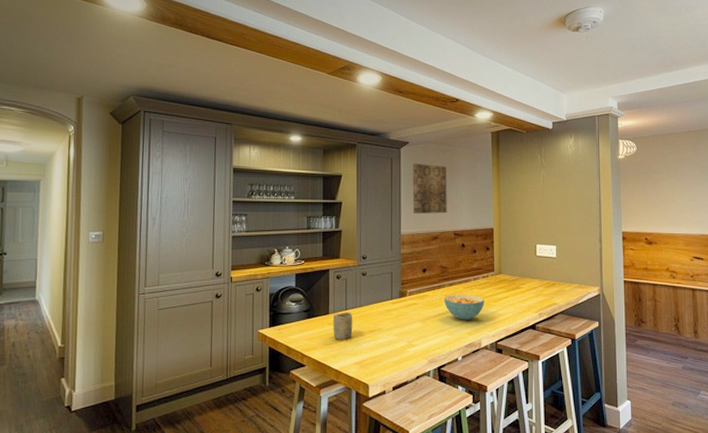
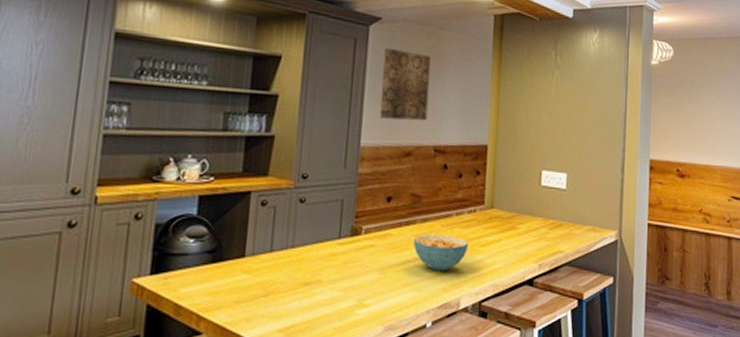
cup: present [333,312,353,340] -> none [248,254,281,296]

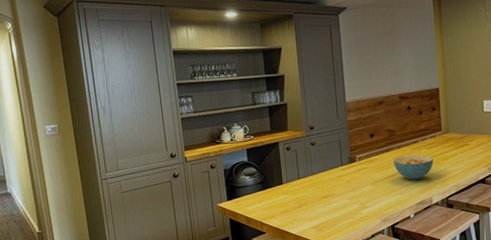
wall art: present [379,47,431,121] -> none [352,28,391,80]

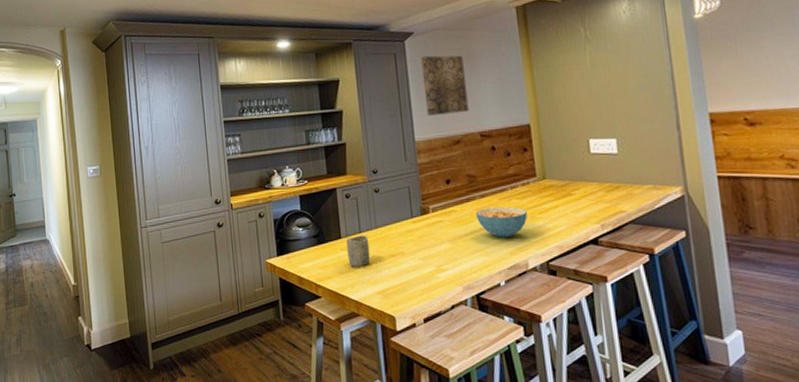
cup: none [287,181,307,208] -> present [346,235,371,267]
wall art: none [352,28,391,80] -> present [421,55,469,116]

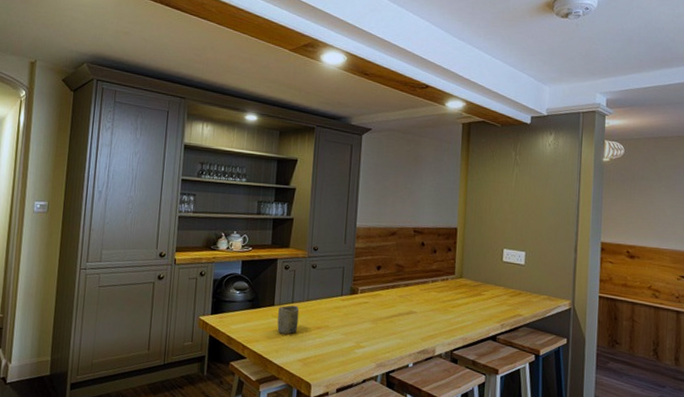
wall art: present [421,55,469,116] -> none [370,152,410,209]
cereal bowl: present [475,207,527,238] -> none [397,296,442,325]

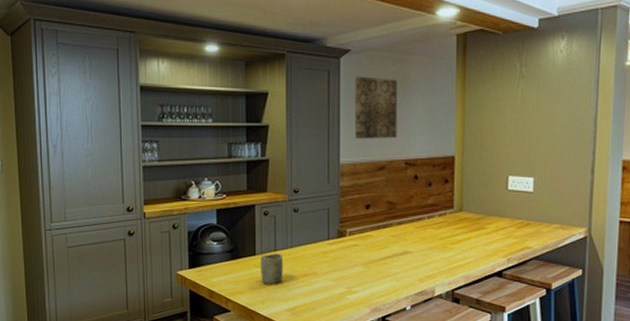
wall art: none [370,152,410,209] -> present [354,76,398,139]

